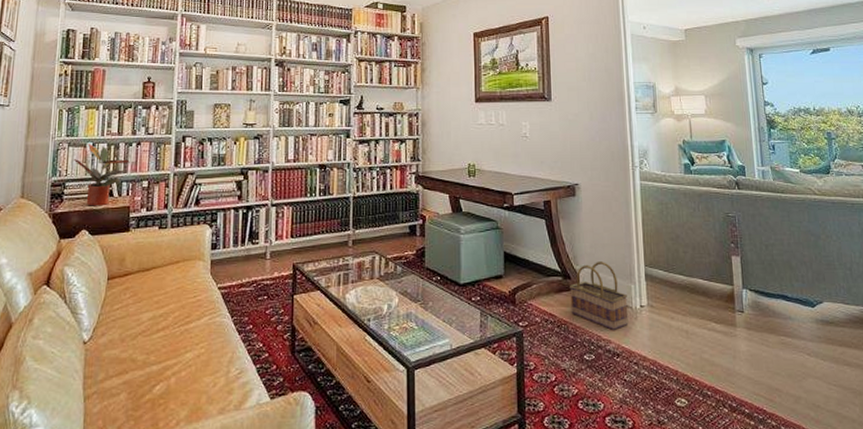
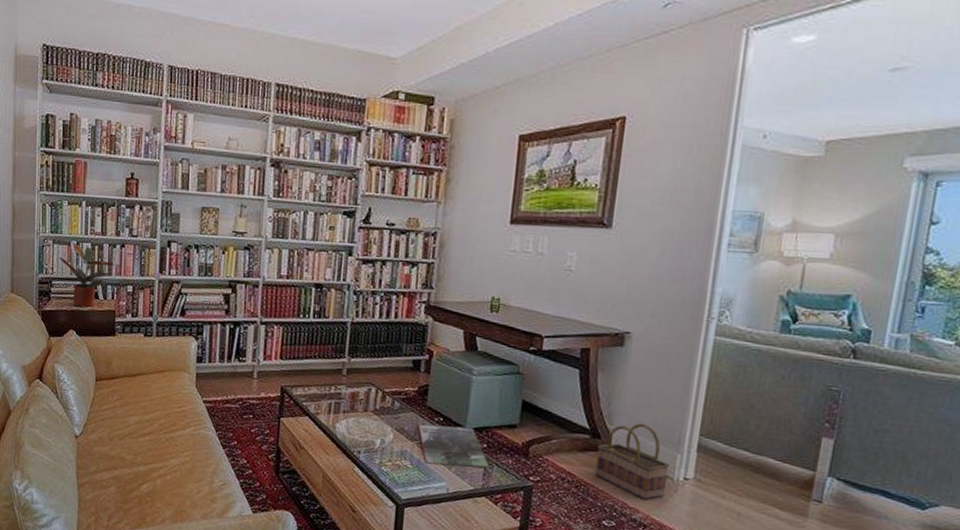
magazine: none [419,283,484,324] -> present [418,424,489,469]

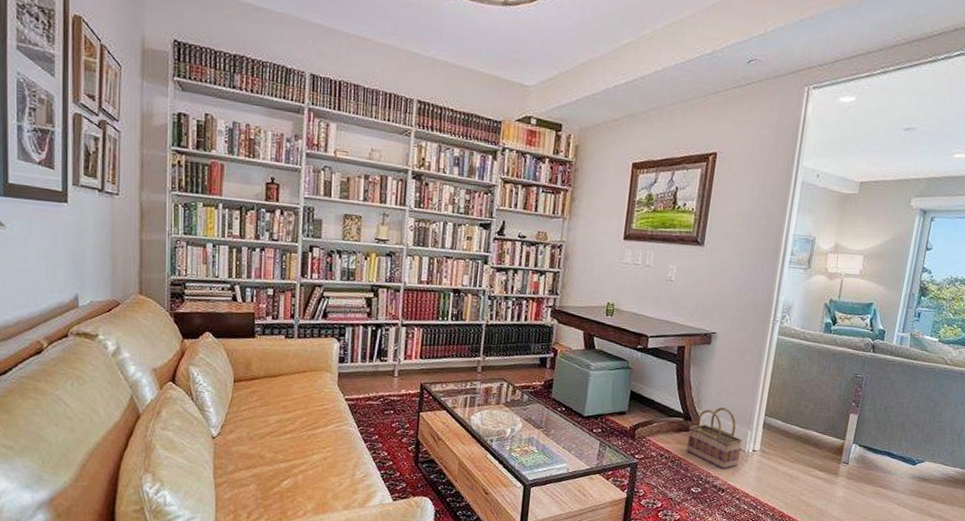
potted plant: present [58,242,114,308] -> none [193,244,254,310]
magazine: present [418,424,489,469] -> none [543,414,603,450]

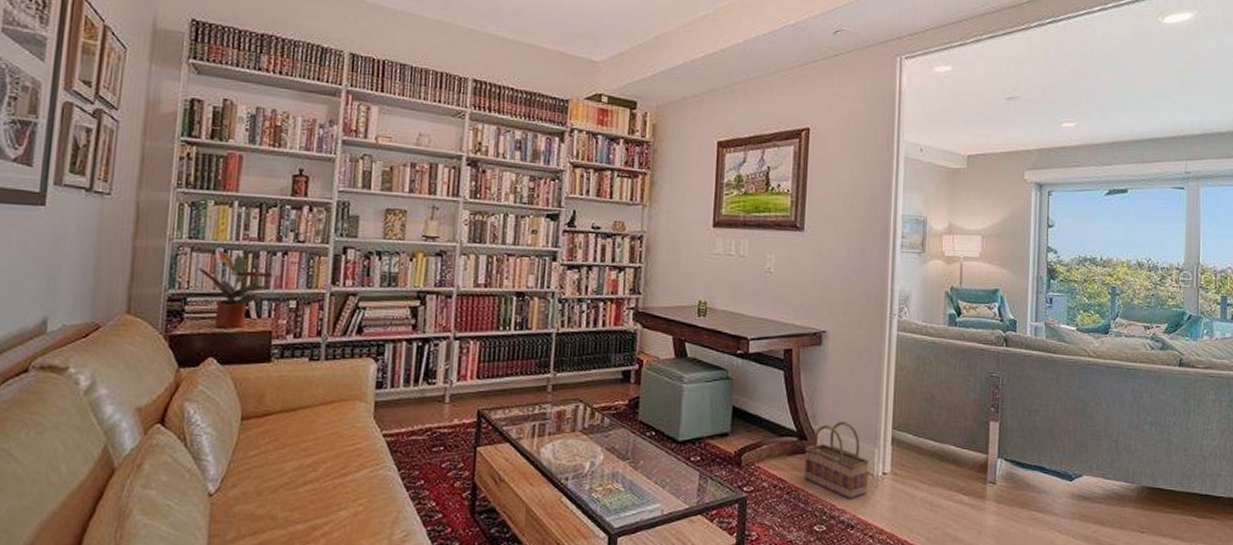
potted plant: none [193,244,254,310] -> present [198,249,273,329]

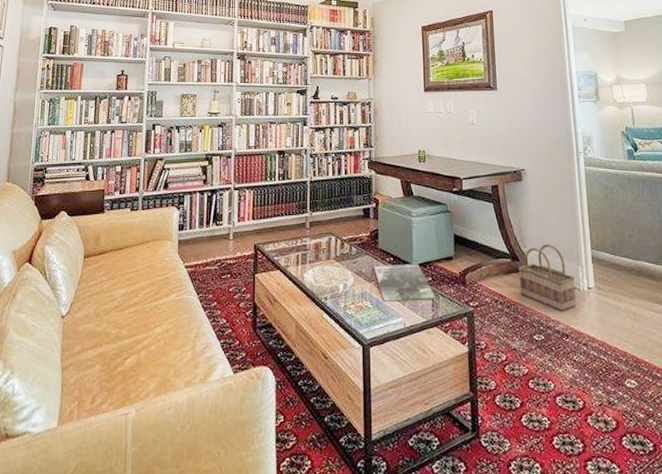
potted plant: present [198,249,273,329] -> none [54,132,105,189]
magazine: none [629,439,703,486] -> present [373,264,436,303]

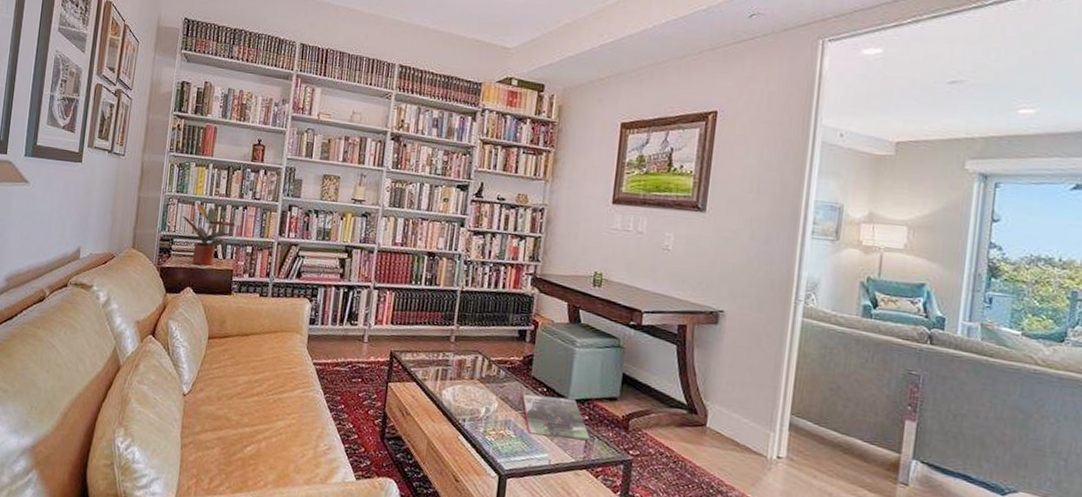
potted plant: none [54,132,105,189] -> present [182,202,236,266]
basket: present [518,244,577,311] -> none [691,400,763,478]

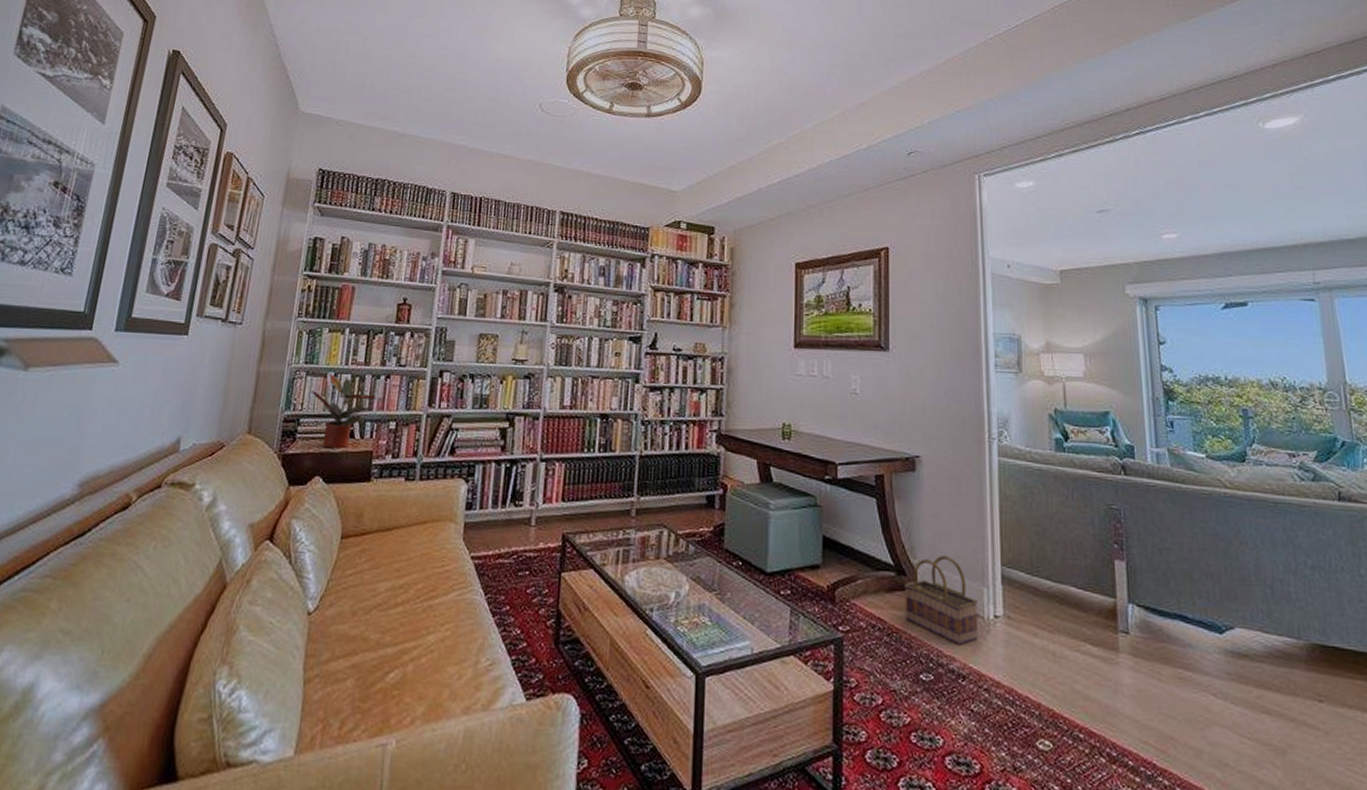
magazine: present [522,394,591,441] -> none [715,570,795,620]
basket: none [691,400,763,478] -> present [904,556,979,645]

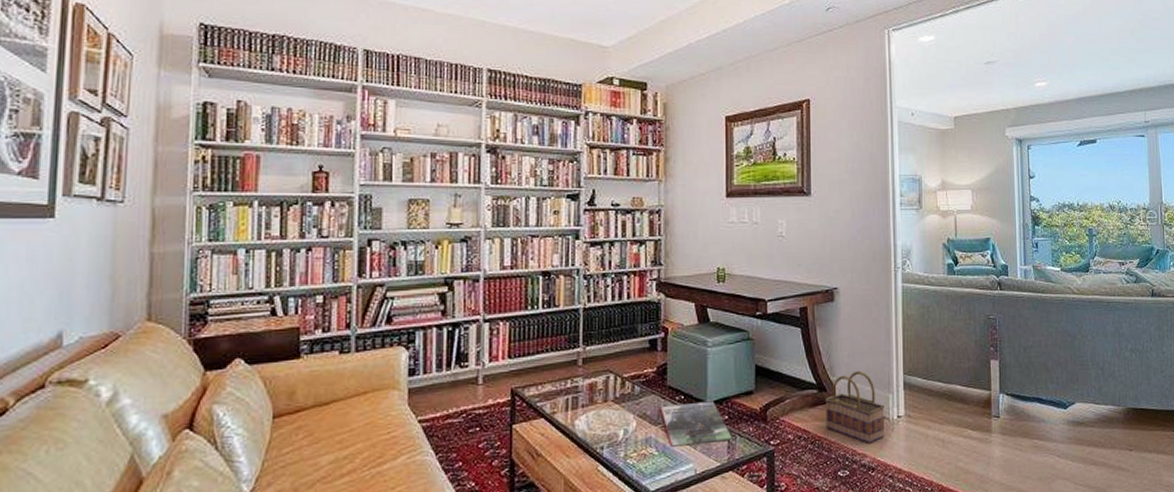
potted plant: present [311,374,377,449] -> none [219,250,298,329]
magazine: none [715,570,795,620] -> present [660,401,732,448]

